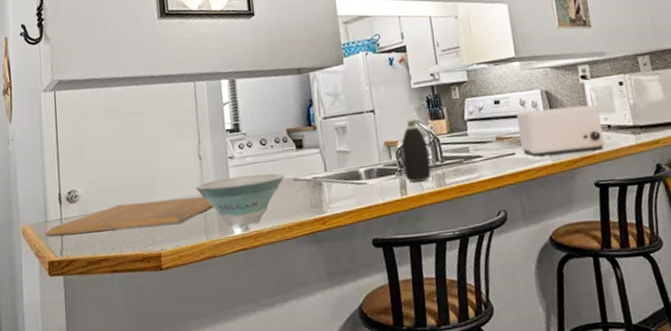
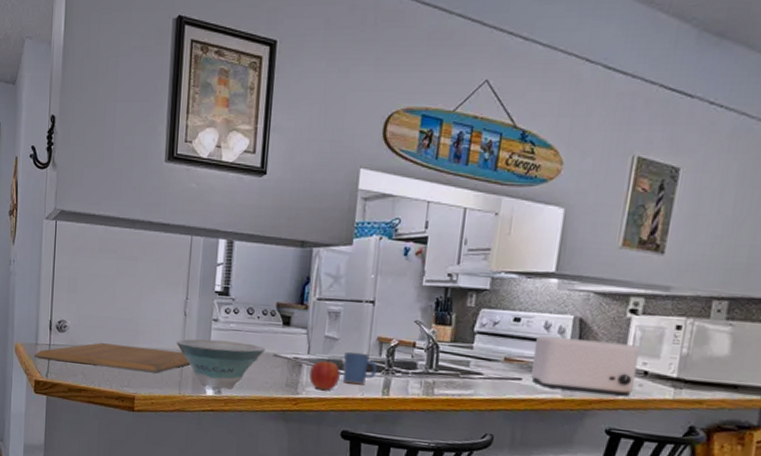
fruit: none [330,171,360,203] -> present [309,358,340,390]
mug: none [359,159,392,192] -> present [342,351,377,385]
soap dispenser: present [401,113,432,182] -> none [391,312,425,386]

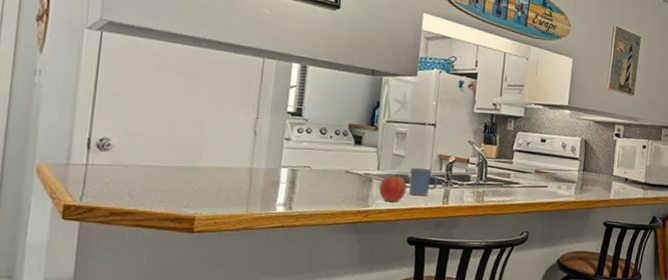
chopping board: present [35,343,190,374] -> none [65,162,259,193]
bowl: present [176,339,265,389] -> none [244,157,337,205]
toaster: present [531,336,641,398] -> none [554,153,623,198]

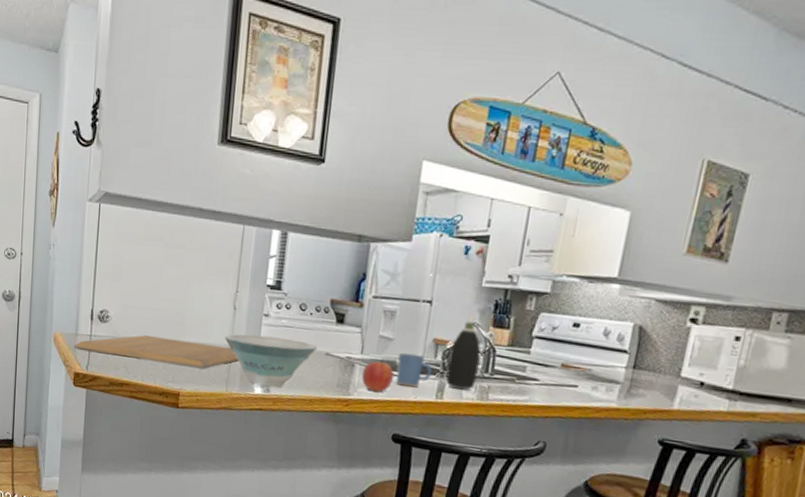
chopping board: none [65,162,259,193] -> present [74,335,238,369]
bowl: none [244,157,337,205] -> present [224,334,317,388]
soap dispenser: none [449,133,476,195] -> present [445,313,481,390]

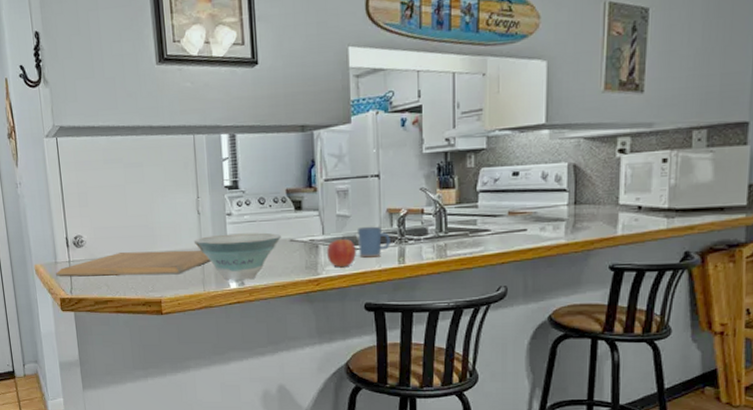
soap dispenser: present [445,313,481,390] -> none [403,180,433,252]

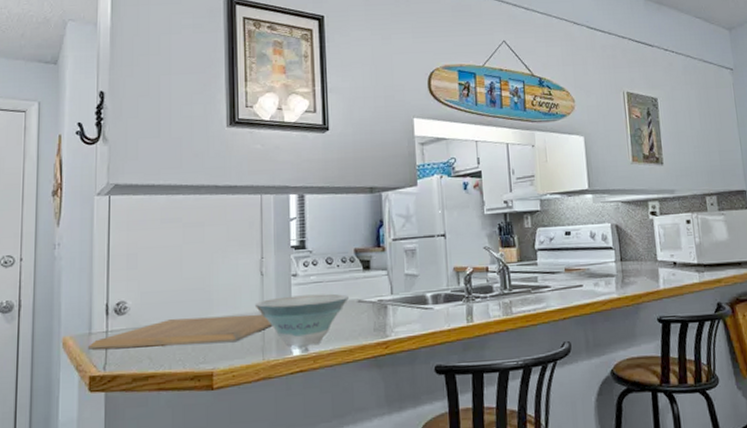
fruit: present [327,235,356,267] -> none [396,295,425,328]
mug: present [358,226,390,258] -> none [426,284,458,317]

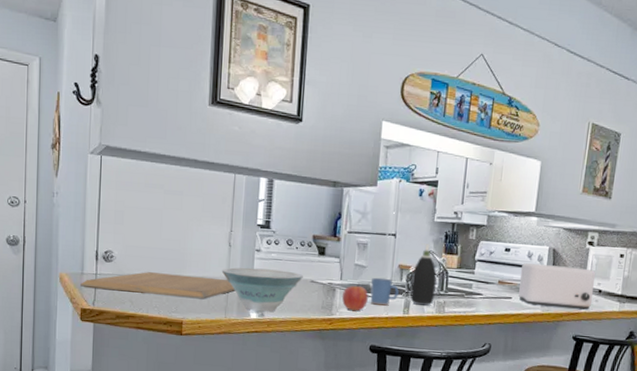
fruit: none [396,295,425,328] -> present [342,283,368,311]
mug: none [426,284,458,317] -> present [370,277,399,306]
soap dispenser: none [469,239,499,310] -> present [410,243,437,306]
toaster: none [586,241,670,291] -> present [518,263,596,311]

